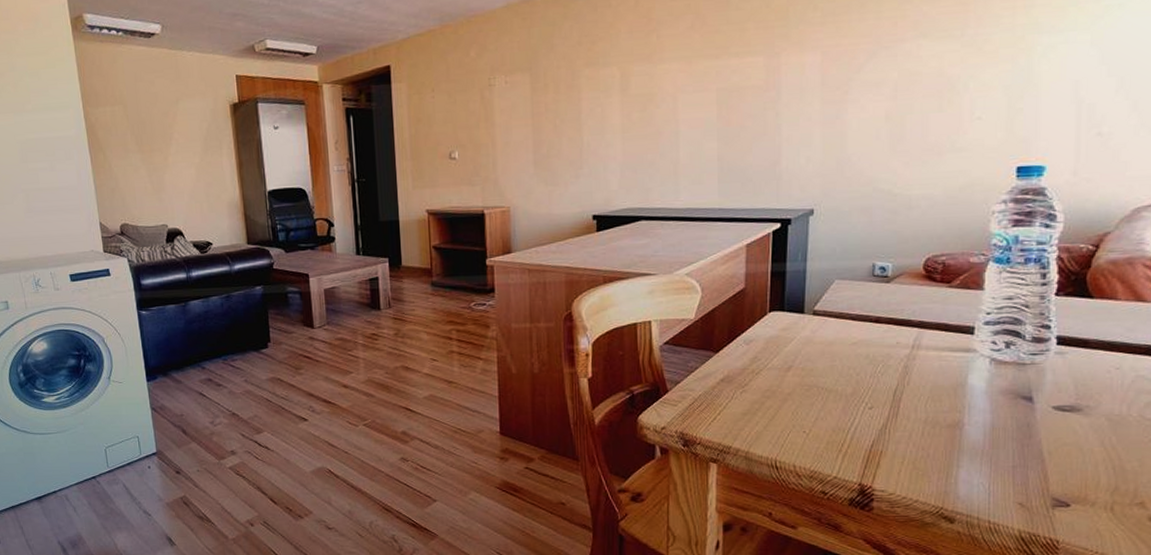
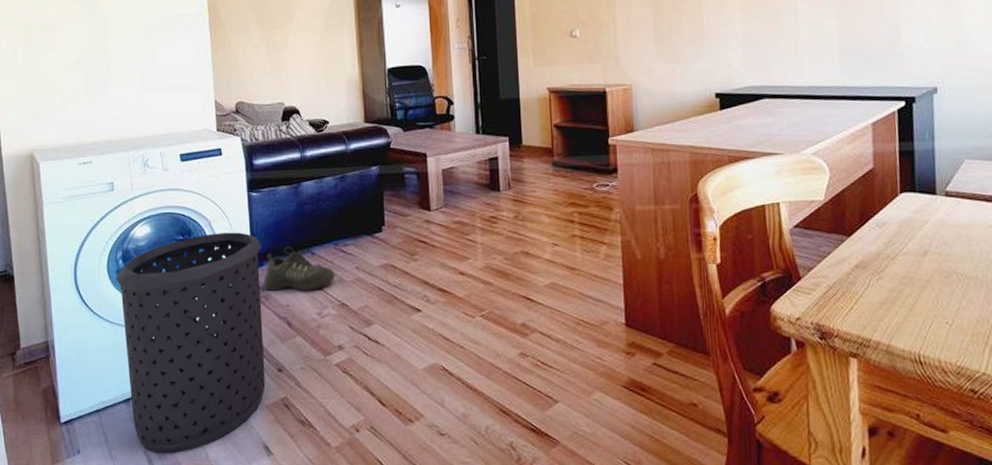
laundry basket: none [18,348,165,544] -> present [116,232,266,454]
shoe: none [158,361,225,402] -> present [264,246,335,291]

